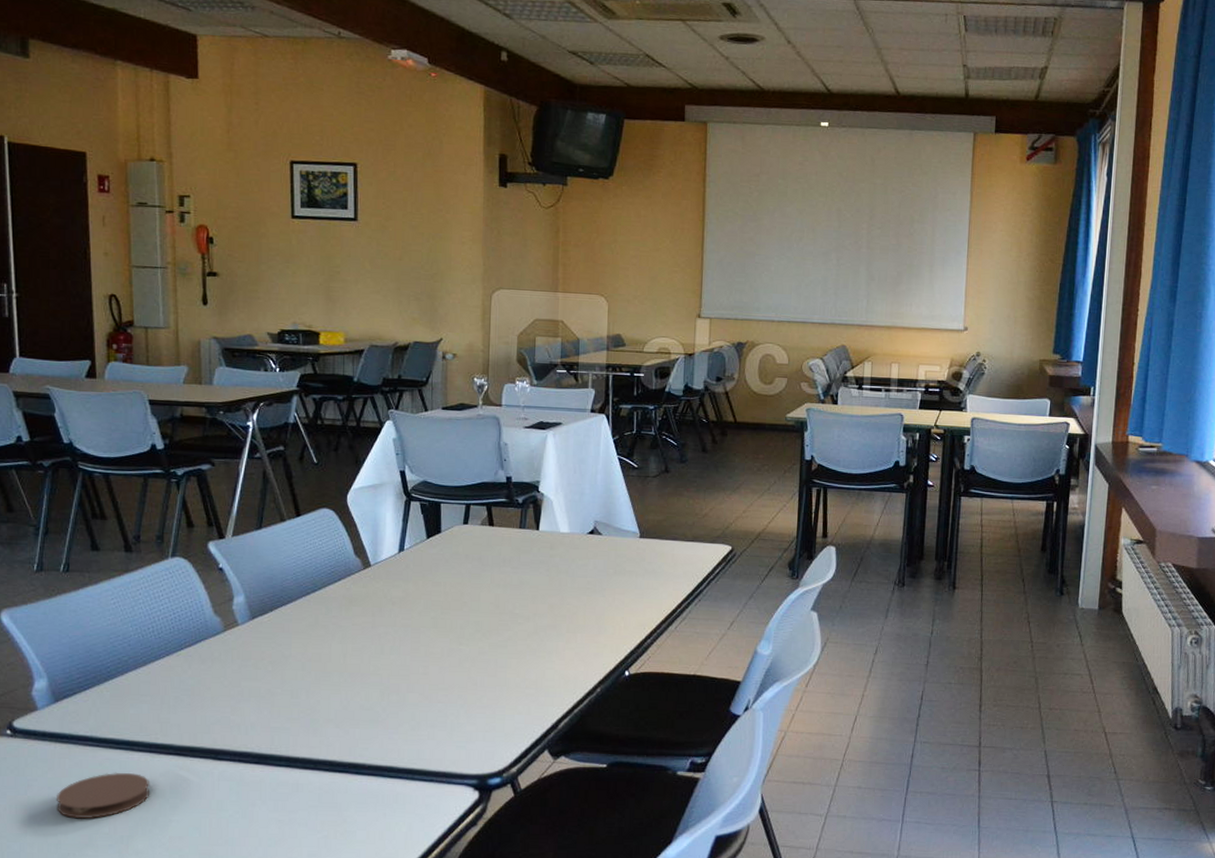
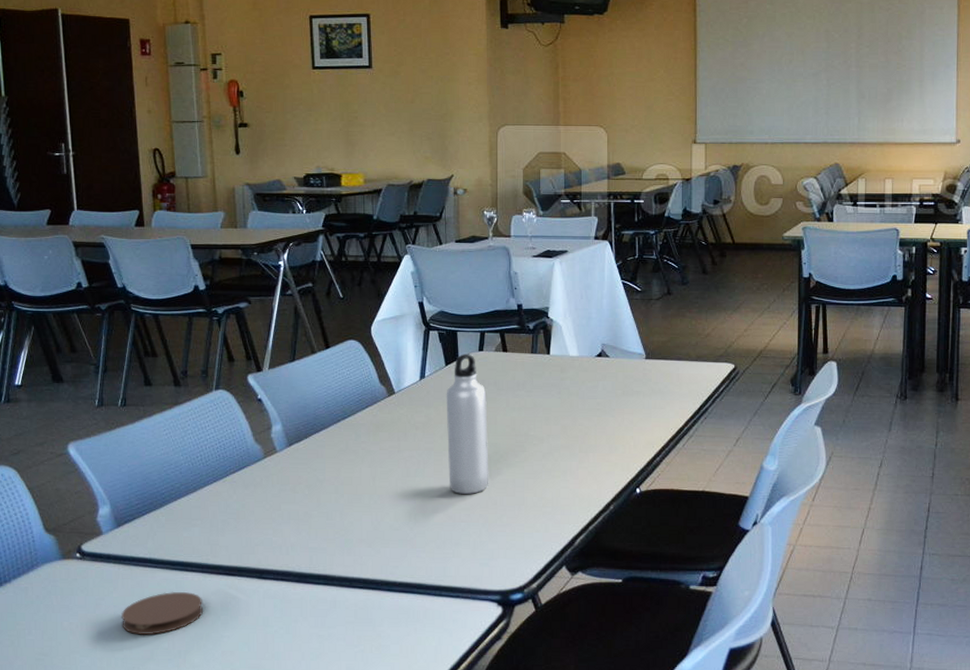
water bottle: none [426,526,470,674] -> present [446,353,489,494]

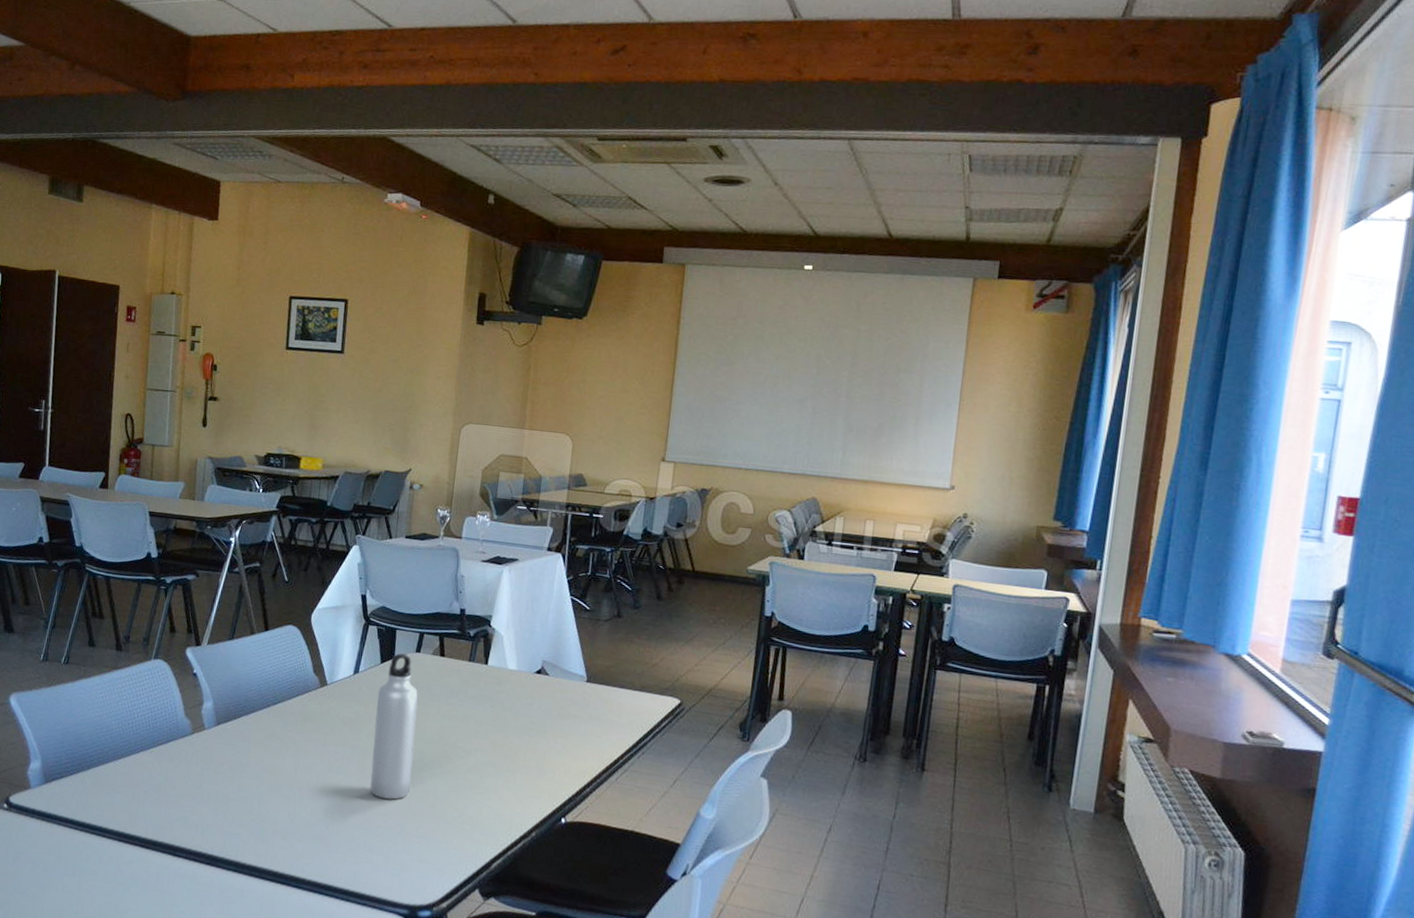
coaster: present [121,591,203,634] -> none [36,855,116,897]

